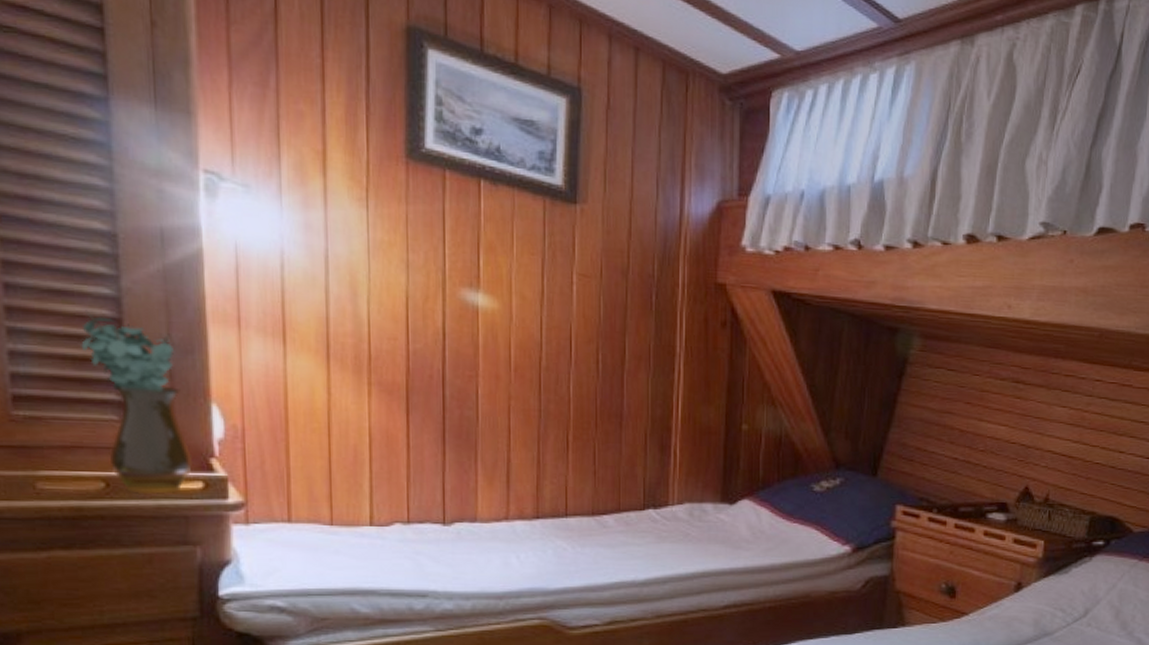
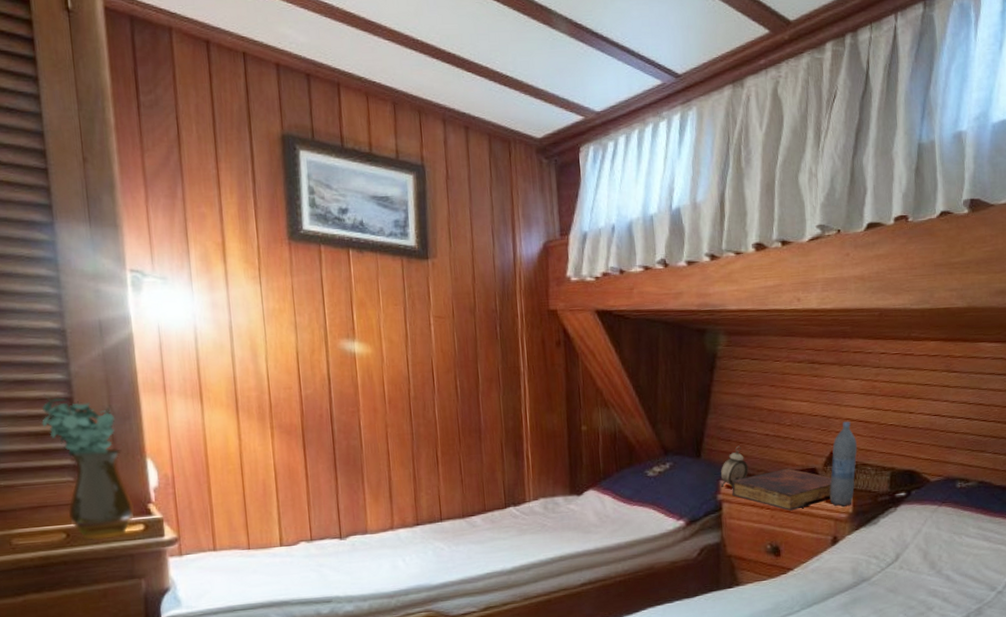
alarm clock: none [897,468,930,513] -> present [720,446,749,487]
book: none [908,499,1024,549] -> present [732,468,832,511]
water bottle: none [1018,453,1056,551] -> present [829,421,857,508]

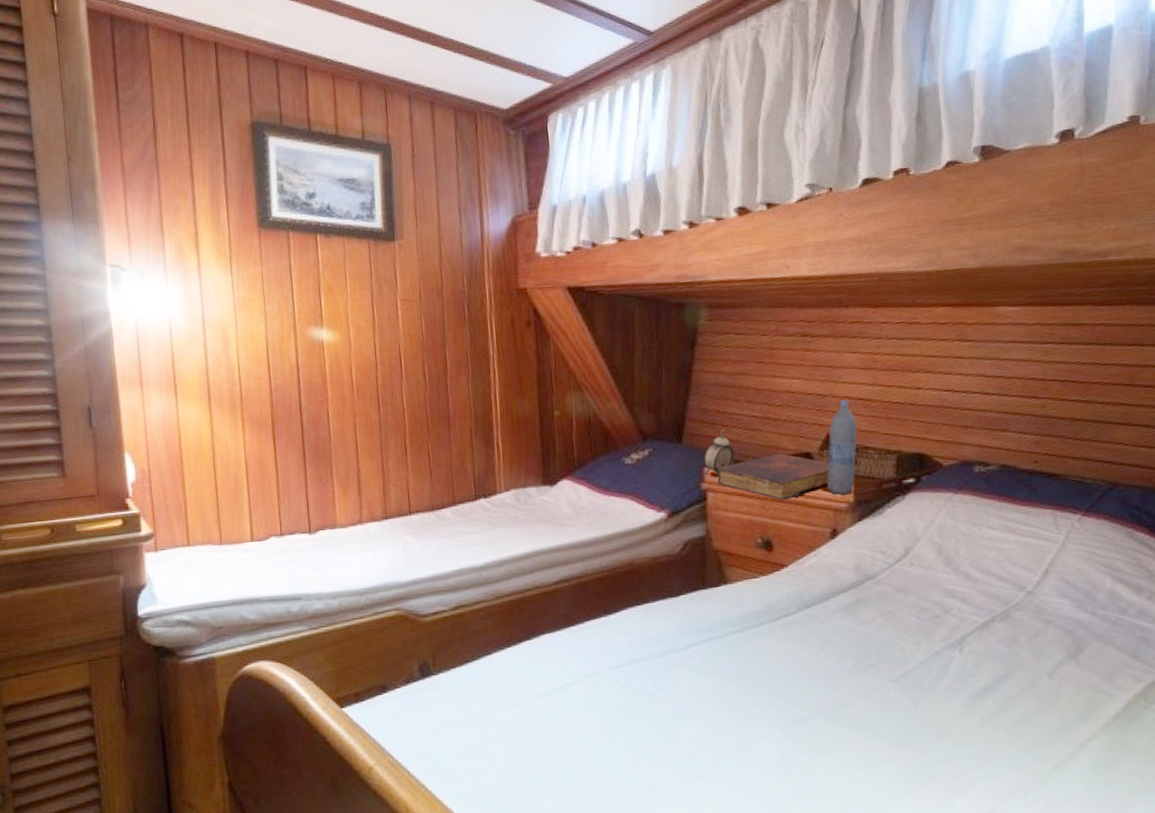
vase: present [41,394,135,541] -> none [29,390,114,536]

